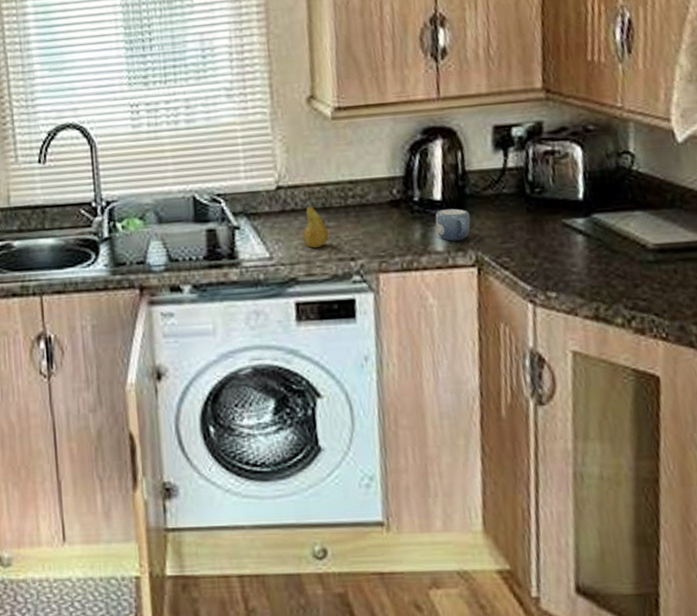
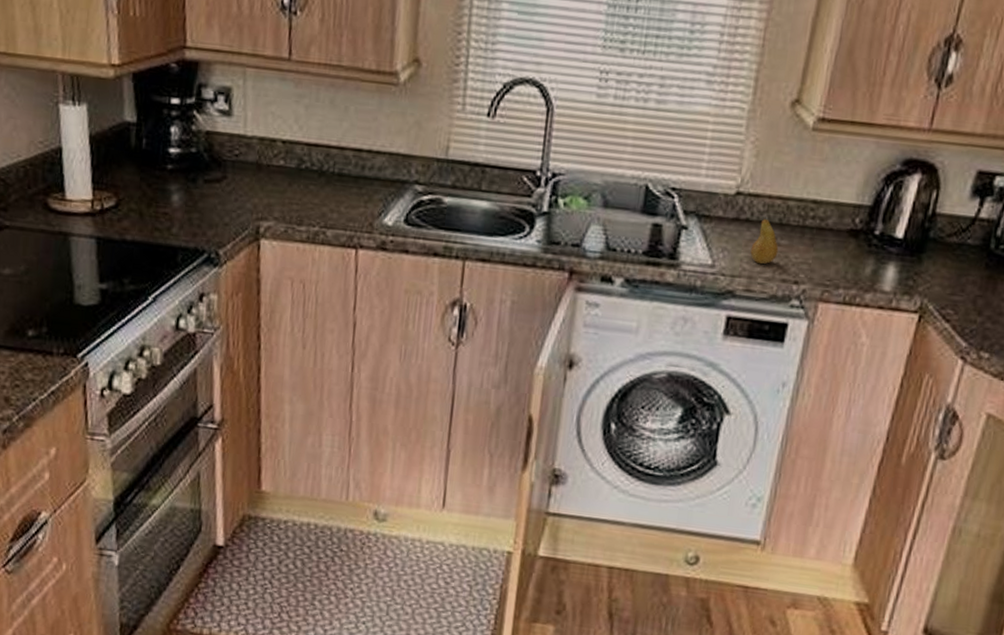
mug: present [435,208,471,241] -> none [889,248,927,284]

